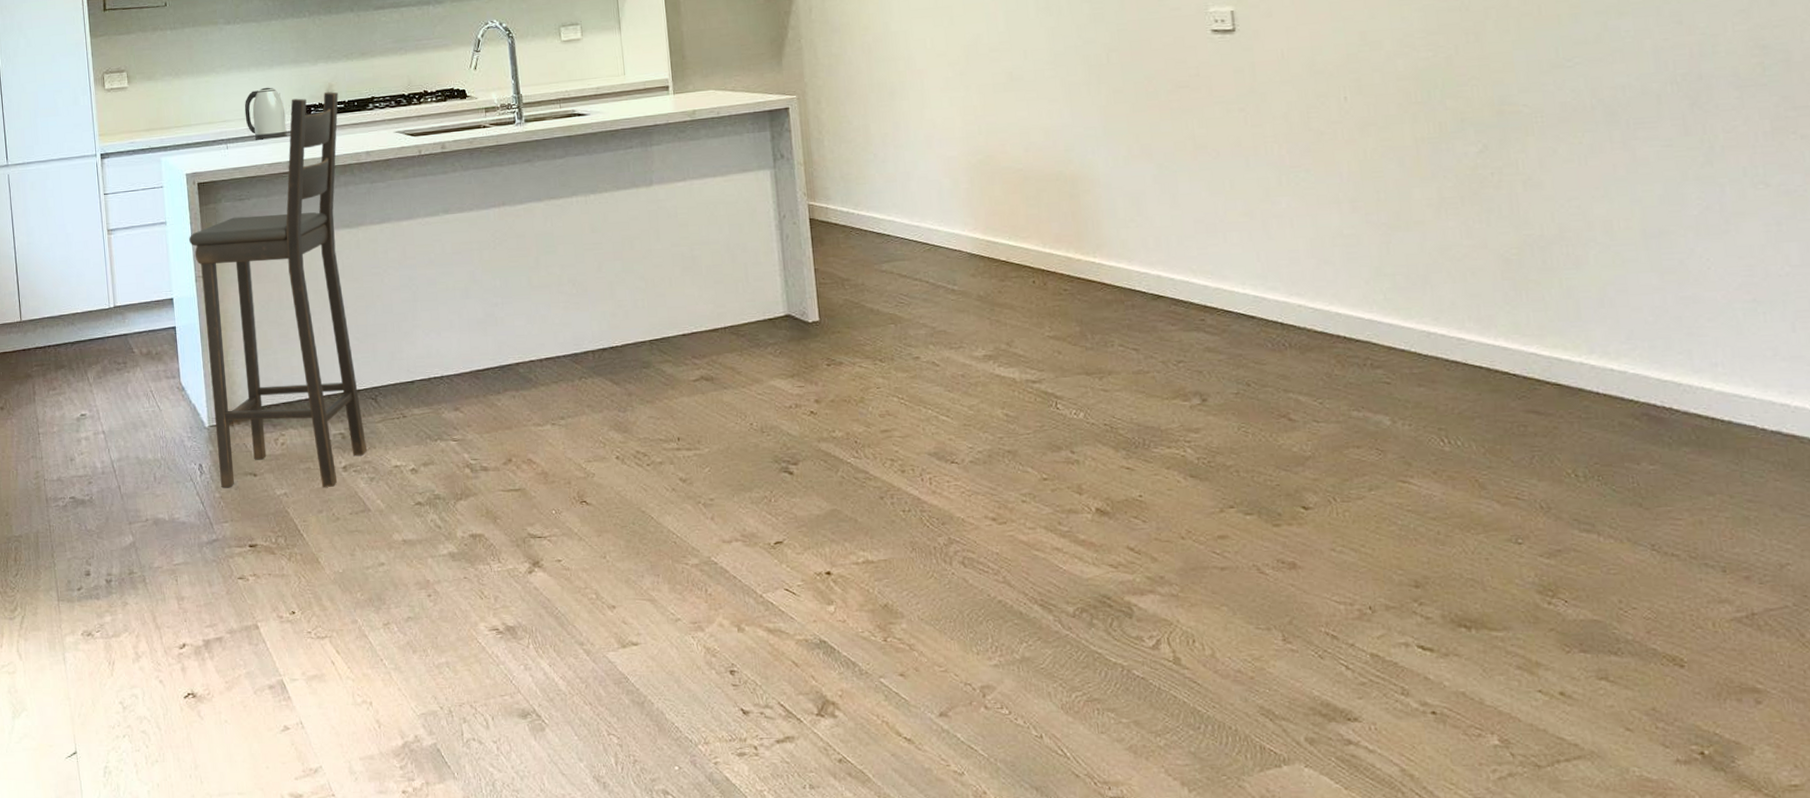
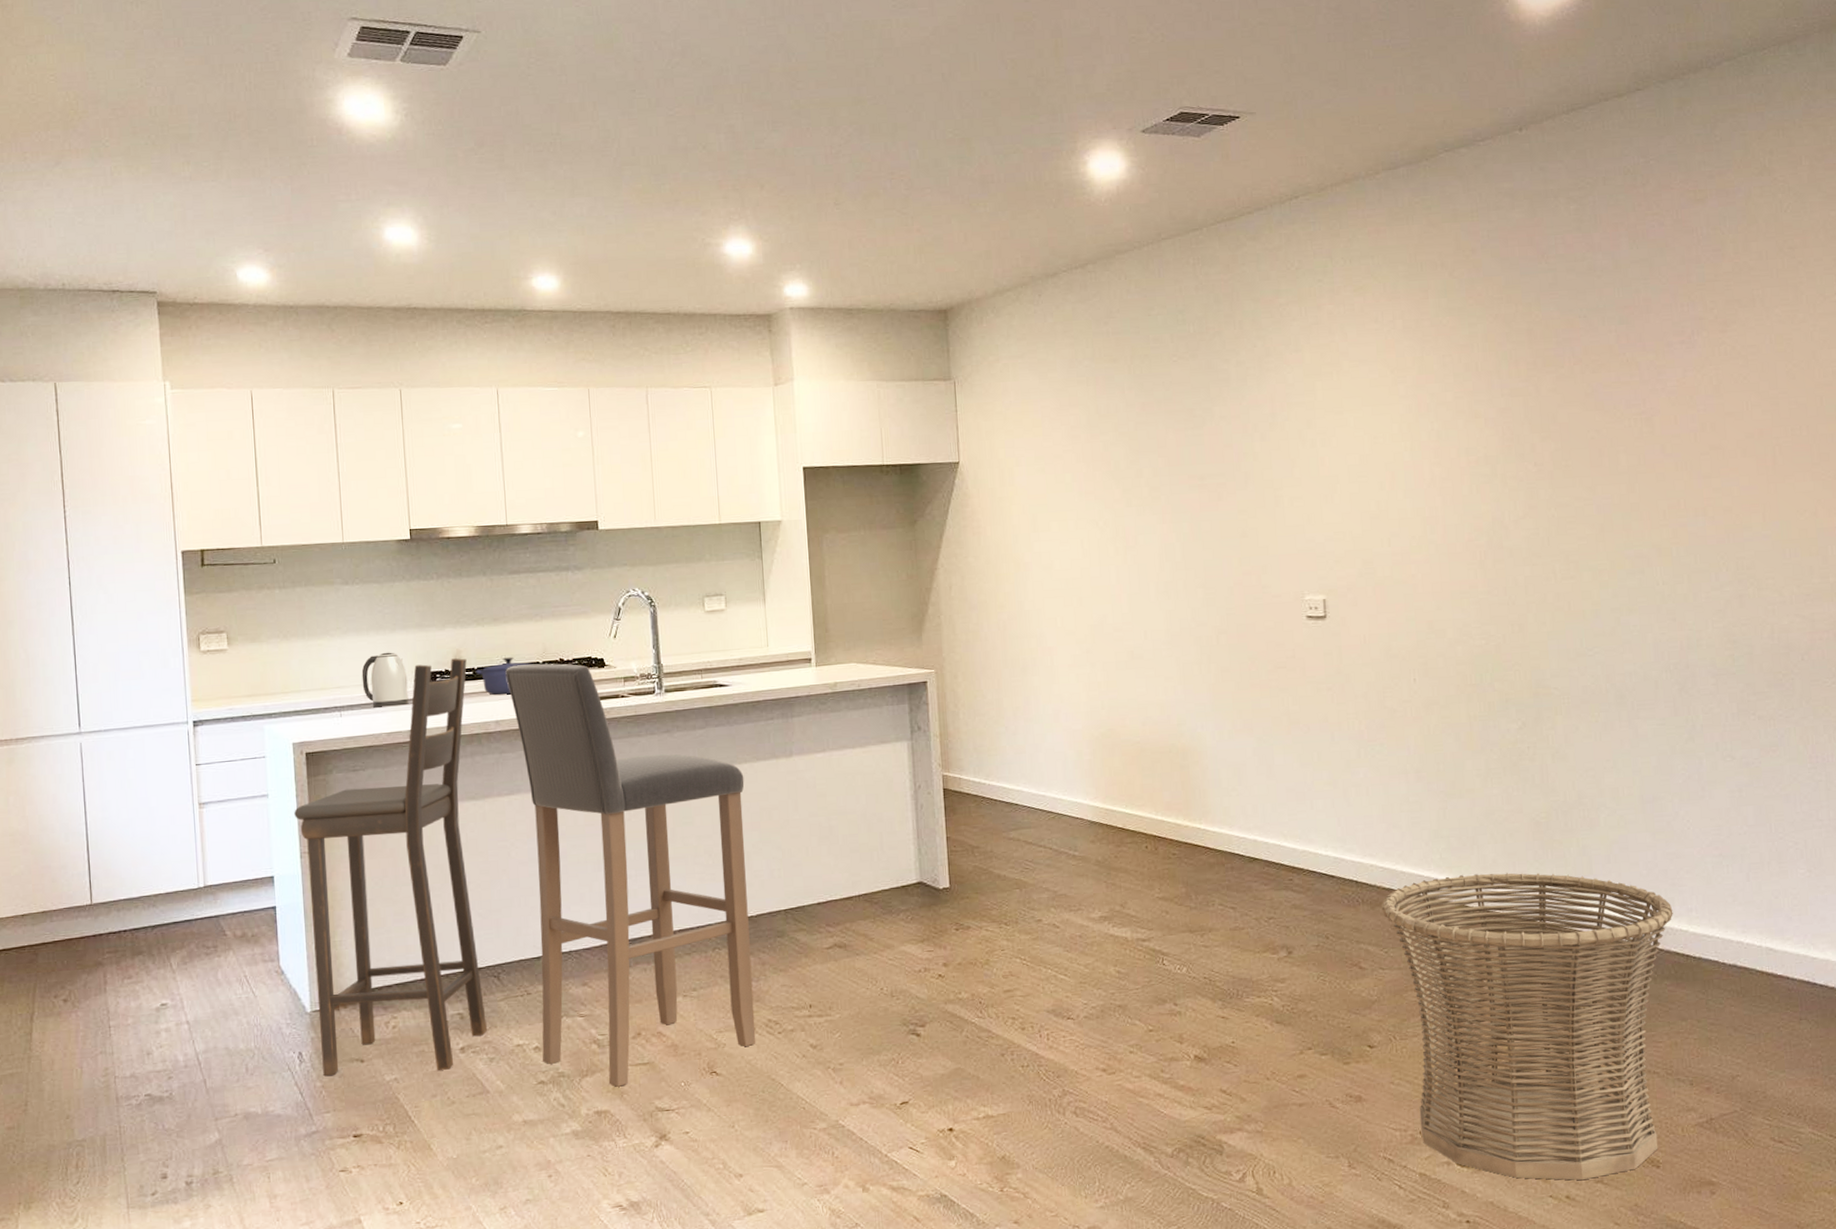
cooking pot: none [347,90,398,128] -> present [476,657,532,696]
bar stool: none [374,95,625,512] -> present [505,663,756,1087]
basket: none [1313,316,1692,676] -> present [1381,873,1673,1181]

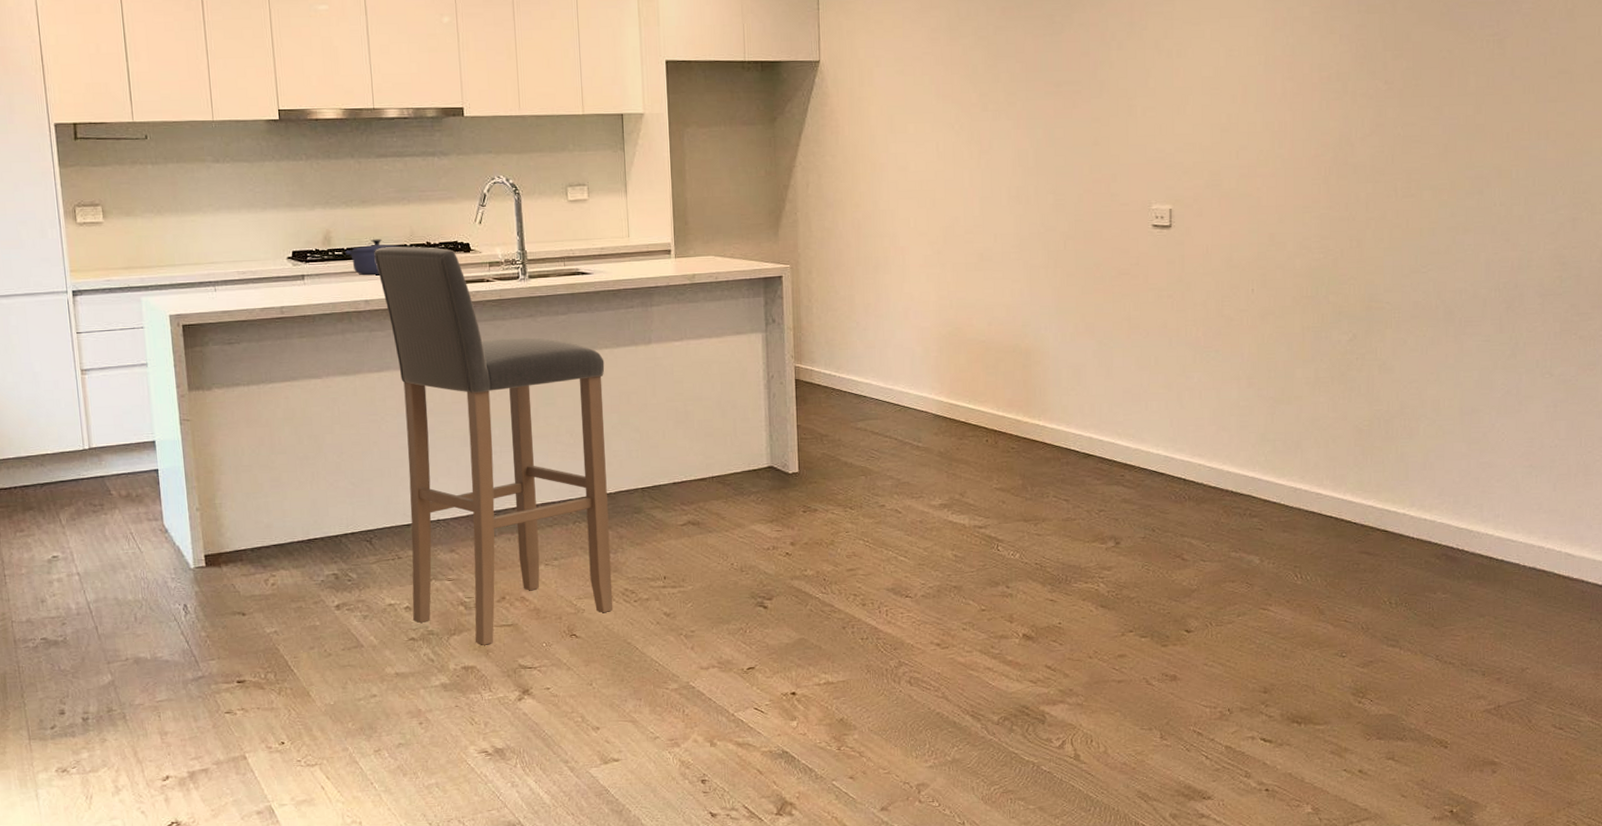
bar stool: present [294,658,487,1076] -> none [173,238,360,626]
kettle: present [361,652,409,708] -> none [234,230,281,284]
basket: present [1381,873,1673,1181] -> none [1207,475,1481,757]

